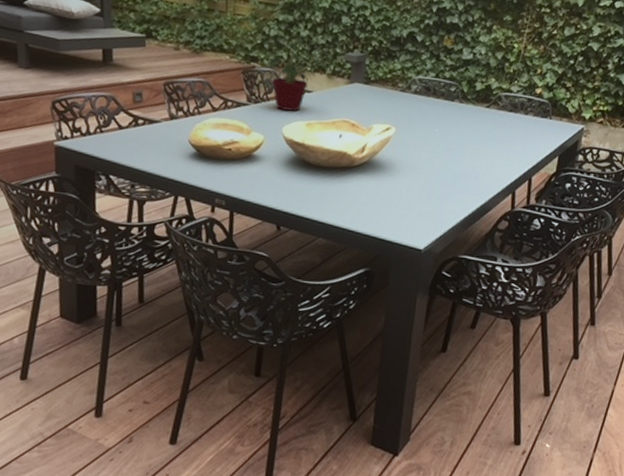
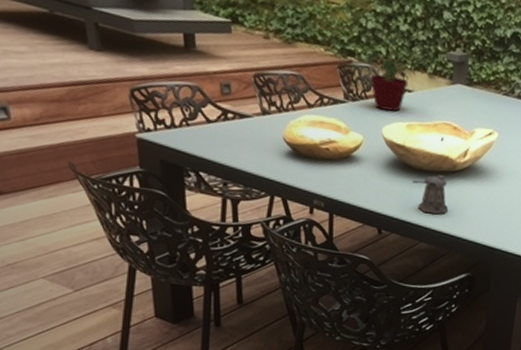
pepper shaker: none [311,171,346,210] -> present [412,175,448,215]

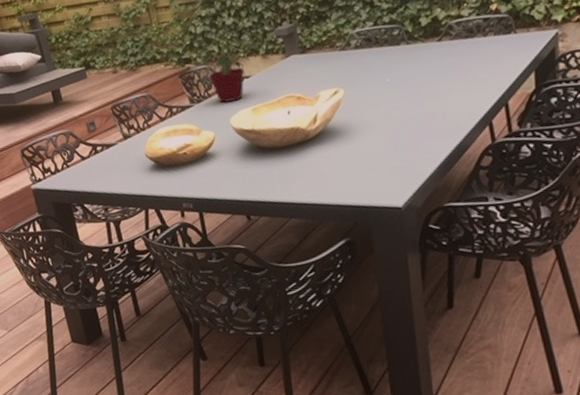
pepper shaker: present [412,175,448,215] -> none [269,147,310,188]

